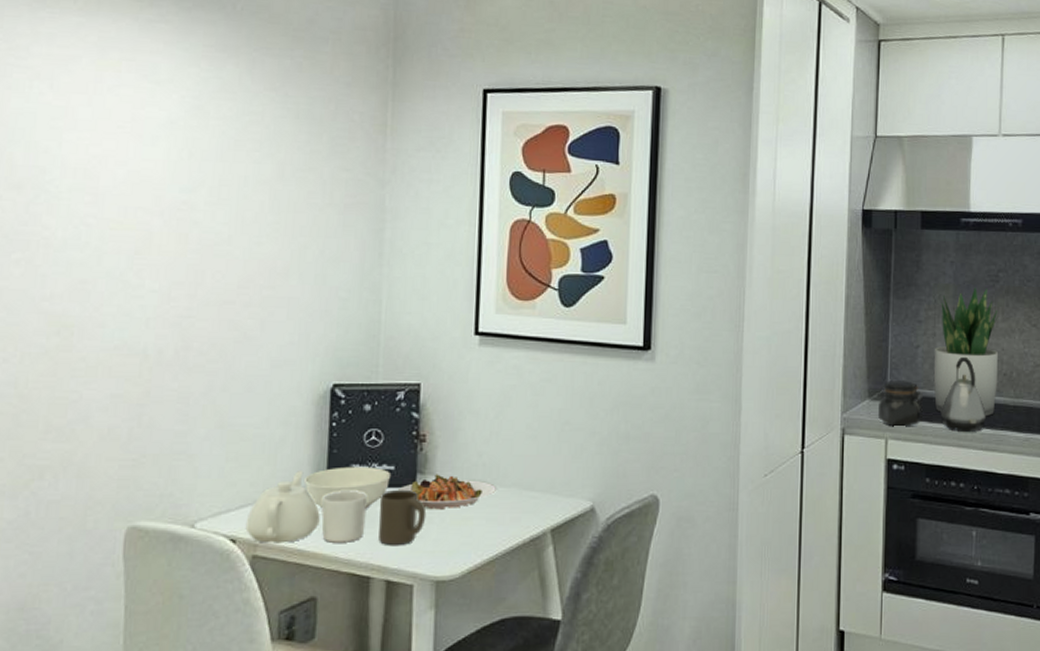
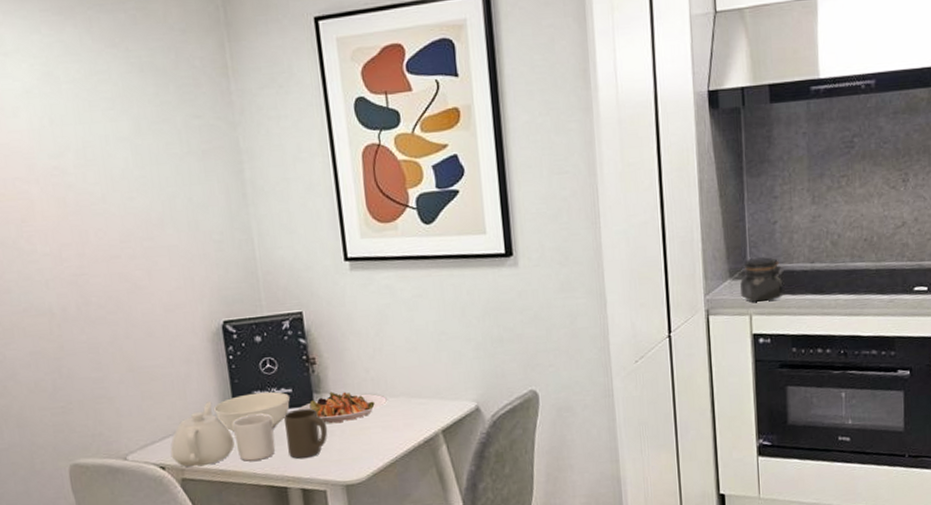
planter: present [933,287,998,416] -> none [792,155,858,284]
kettle: present [940,356,987,432] -> none [802,226,850,300]

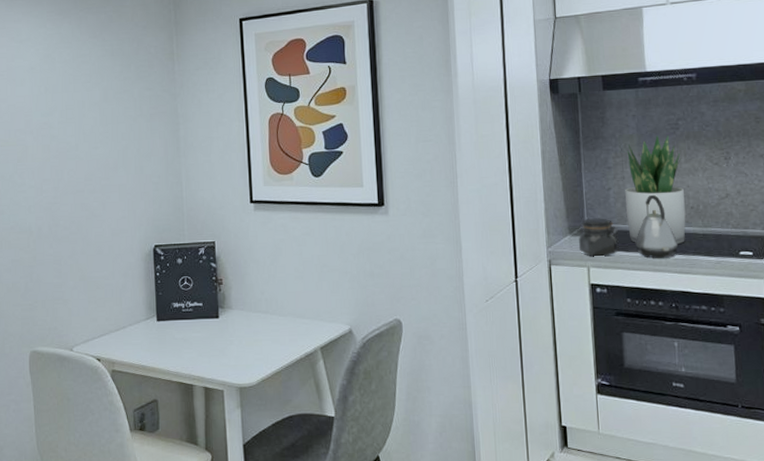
teapot: present [170,402,235,467] -> none [105,309,155,361]
bowl: present [213,391,291,432] -> none [141,304,201,335]
mug: present [233,413,276,461] -> none [155,322,186,360]
cup: present [283,408,328,459] -> none [194,320,228,361]
salad: present [297,392,388,424] -> none [206,308,278,335]
planter: none [792,155,858,284] -> present [625,135,686,244]
kettle: none [802,226,850,300] -> present [635,194,679,258]

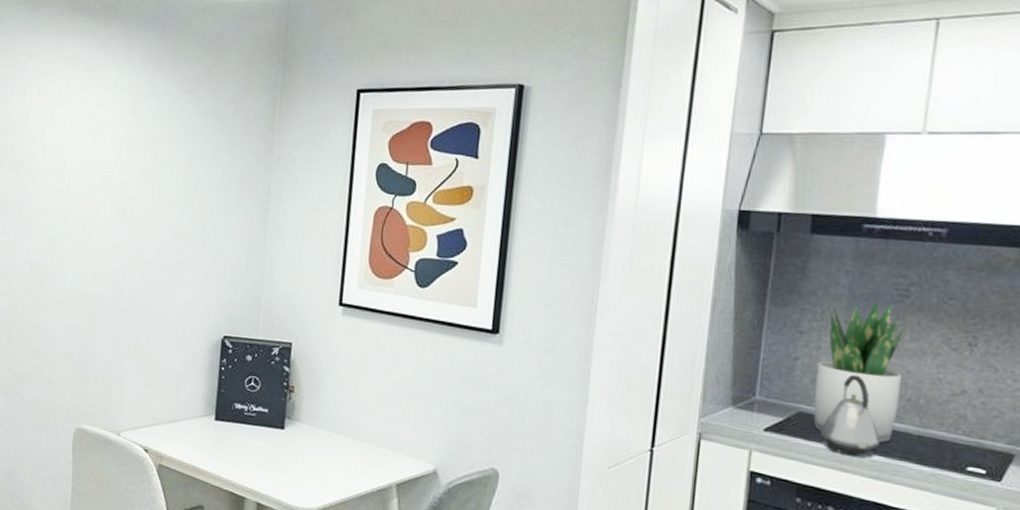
jar: present [576,218,617,256] -> none [742,390,796,441]

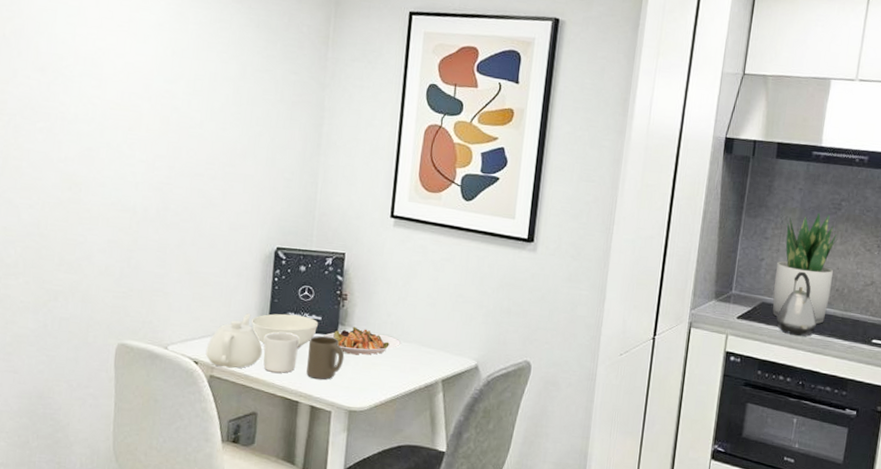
teapot: none [155,403,209,459] -> present [205,313,263,368]
bowl: none [198,404,265,441] -> present [250,313,319,348]
mug: none [210,423,246,467] -> present [263,332,299,373]
cup: none [253,429,292,476] -> present [306,335,345,379]
salad: none [269,421,352,453] -> present [322,326,402,355]

